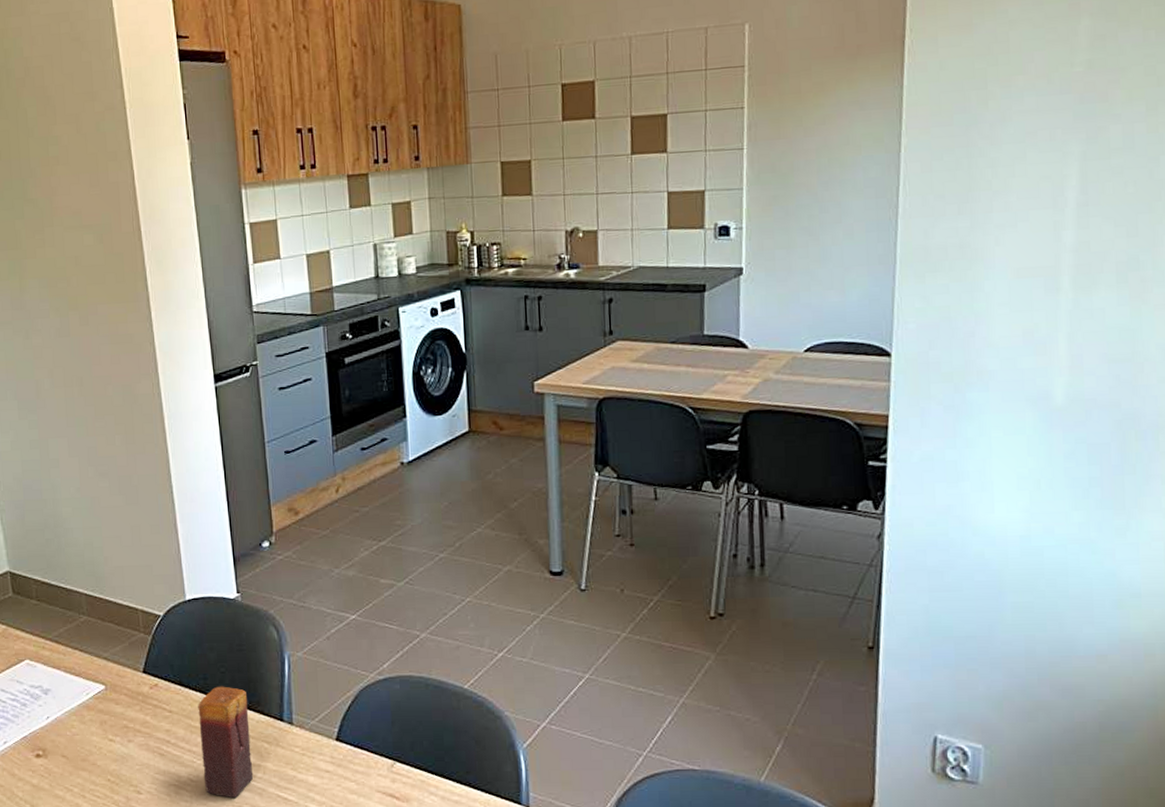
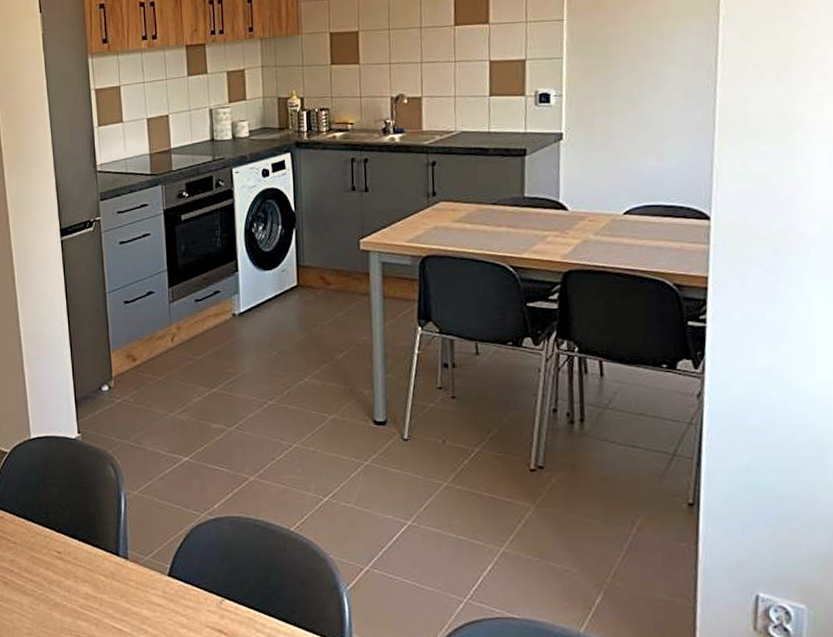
candle: present [198,686,254,799] -> none [40,520,91,628]

